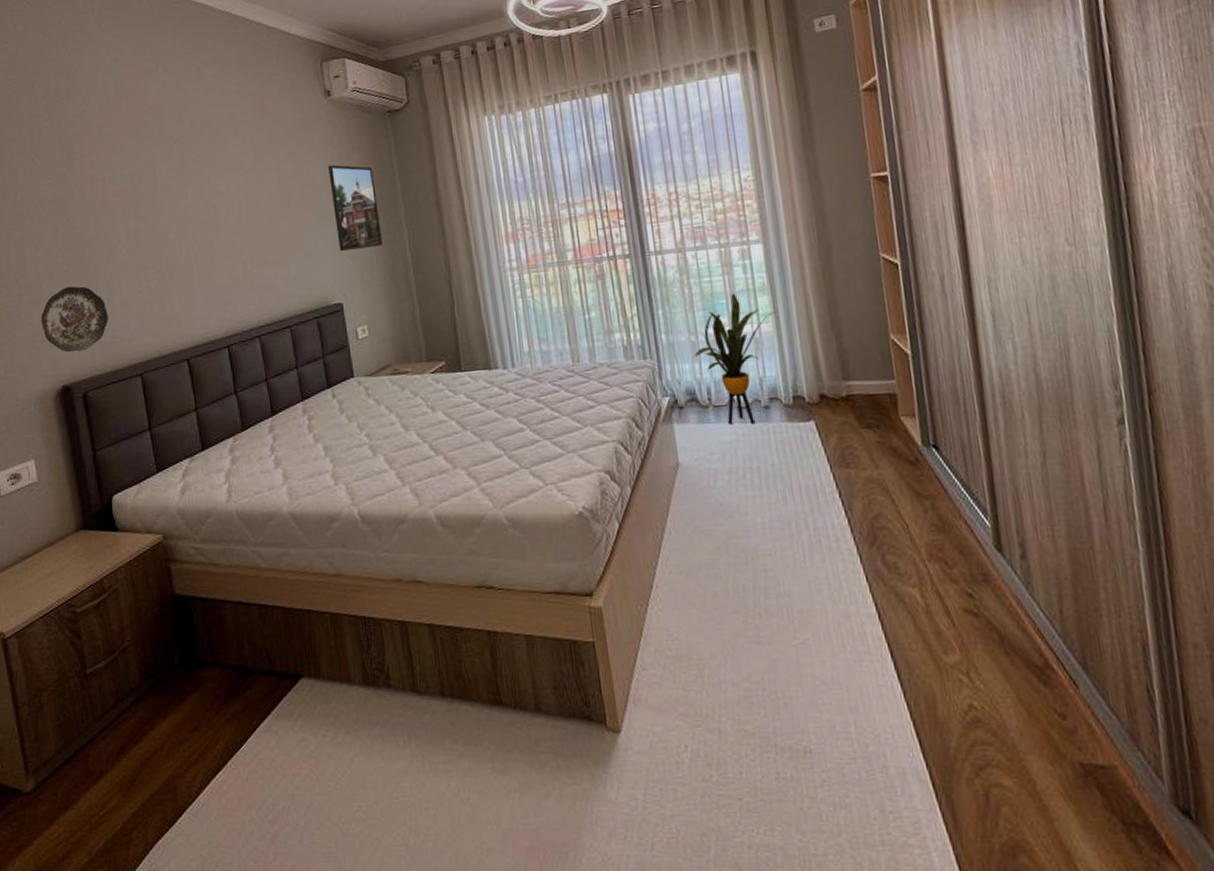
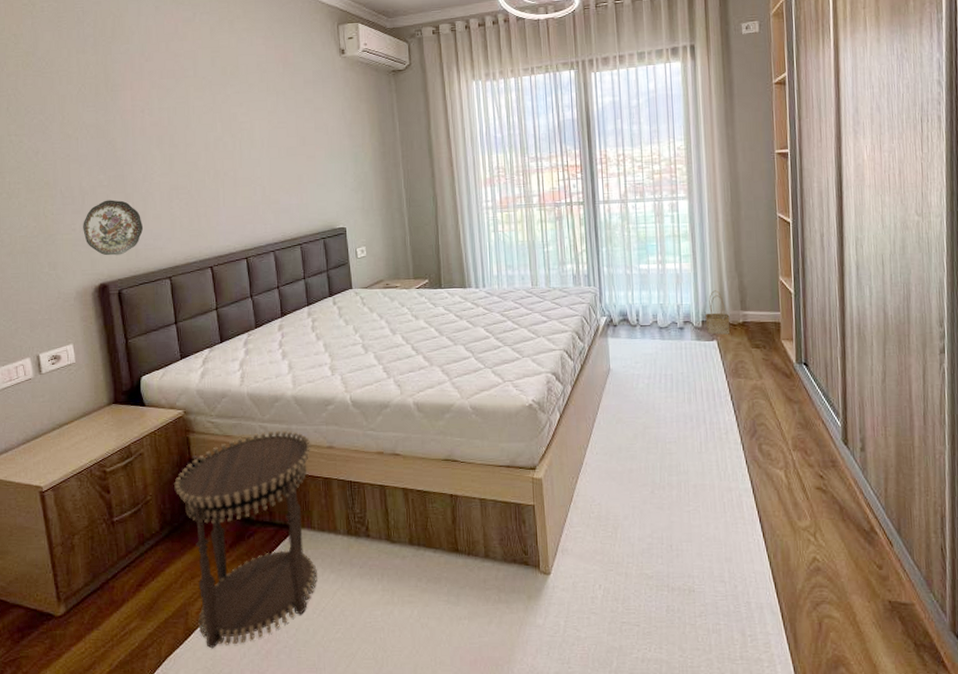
side table: none [155,555,330,833] -> present [174,430,317,649]
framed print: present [328,164,383,252] -> none [339,112,382,185]
house plant: present [694,293,777,425] -> none [628,238,695,341]
basket: none [796,356,831,414] -> present [705,290,730,335]

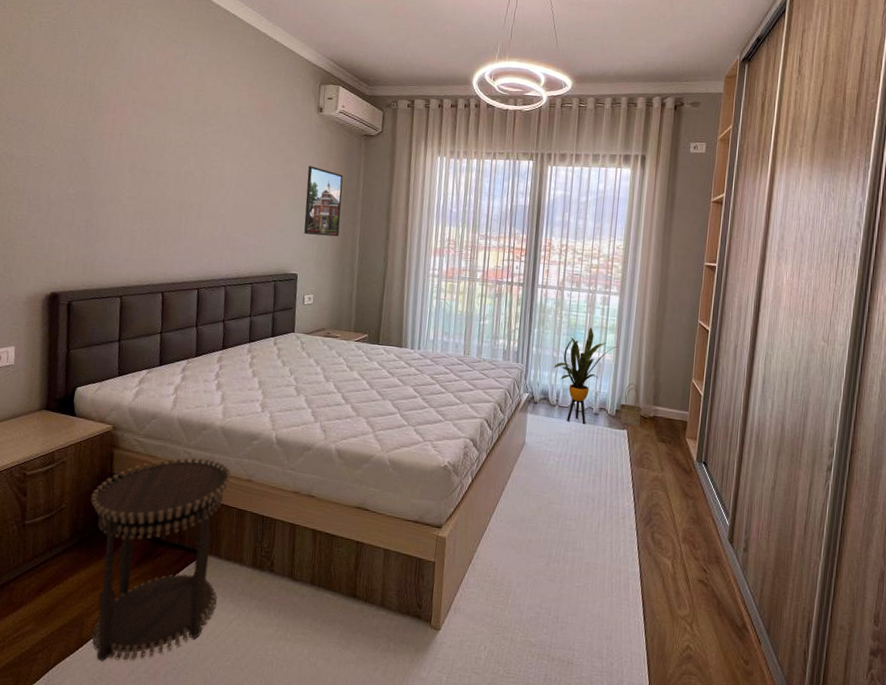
decorative plate: present [83,200,144,256] -> none [43,213,103,268]
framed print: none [339,112,382,185] -> present [304,166,343,237]
house plant: none [628,238,695,341] -> present [553,328,619,424]

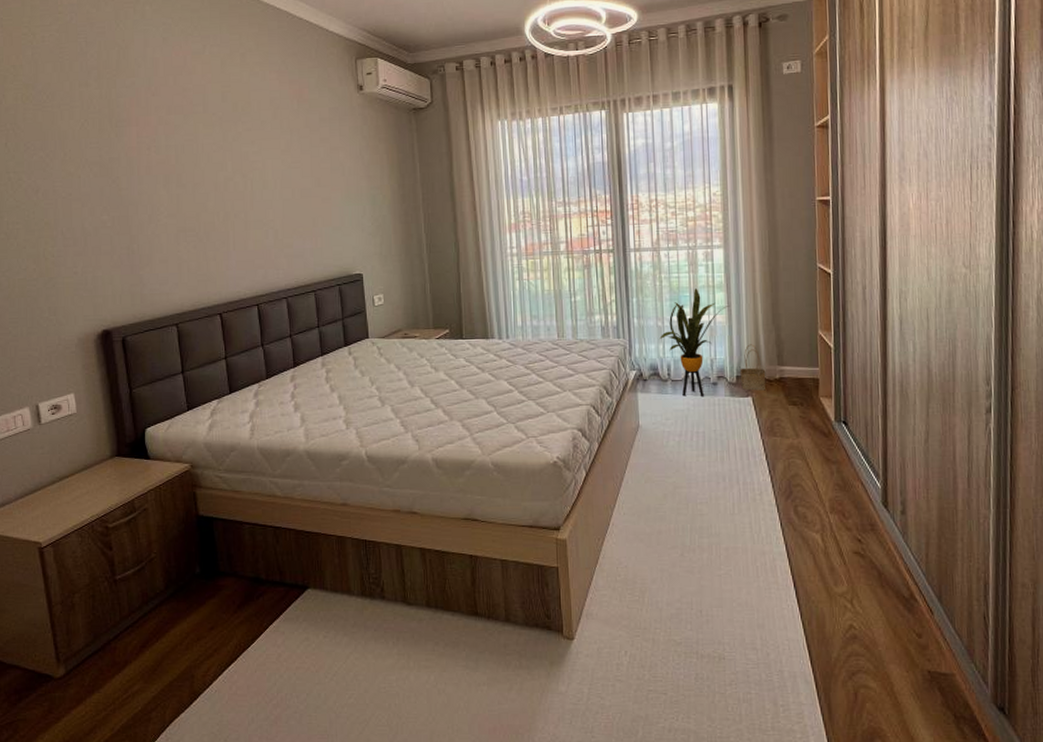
side table: present [90,457,231,662] -> none [180,486,330,714]
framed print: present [304,166,343,237] -> none [357,152,401,229]

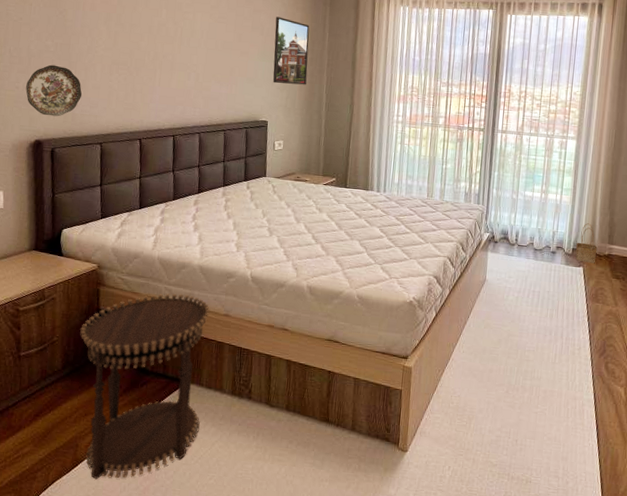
decorative plate: none [85,242,149,301] -> present [26,64,83,117]
side table: none [180,486,330,714] -> present [80,293,210,480]
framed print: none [357,152,401,229] -> present [273,16,310,85]
house plant: present [659,288,730,397] -> none [513,171,575,262]

